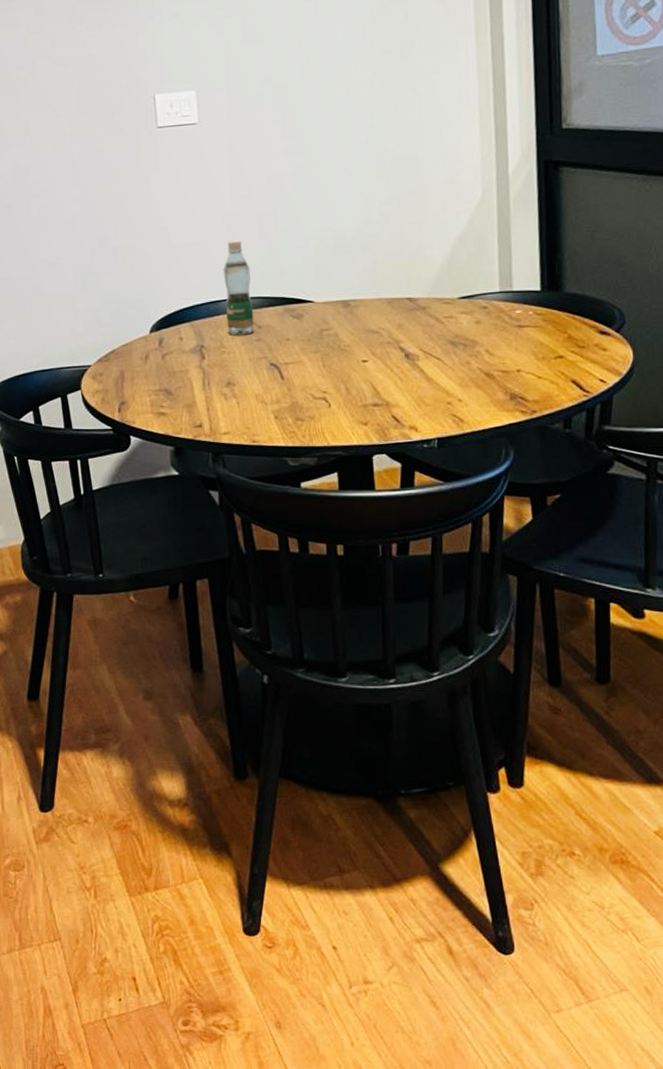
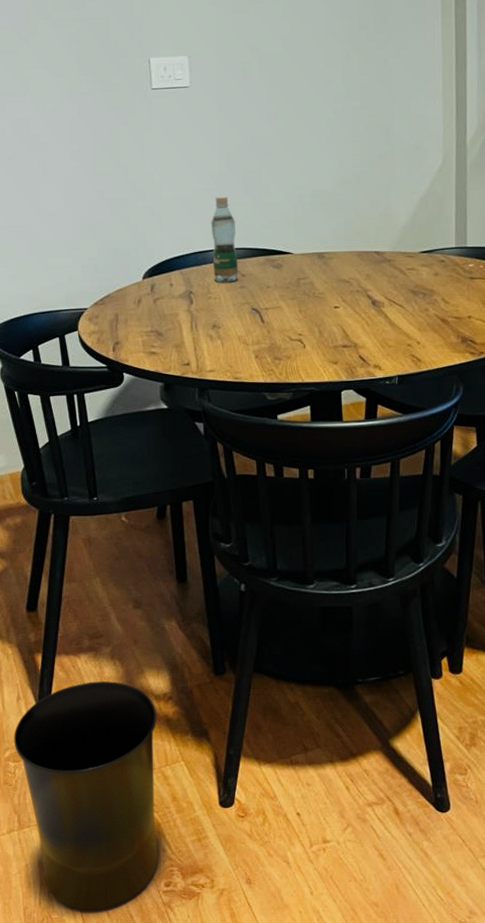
waste bin: none [14,782,175,1048] -> present [14,681,159,910]

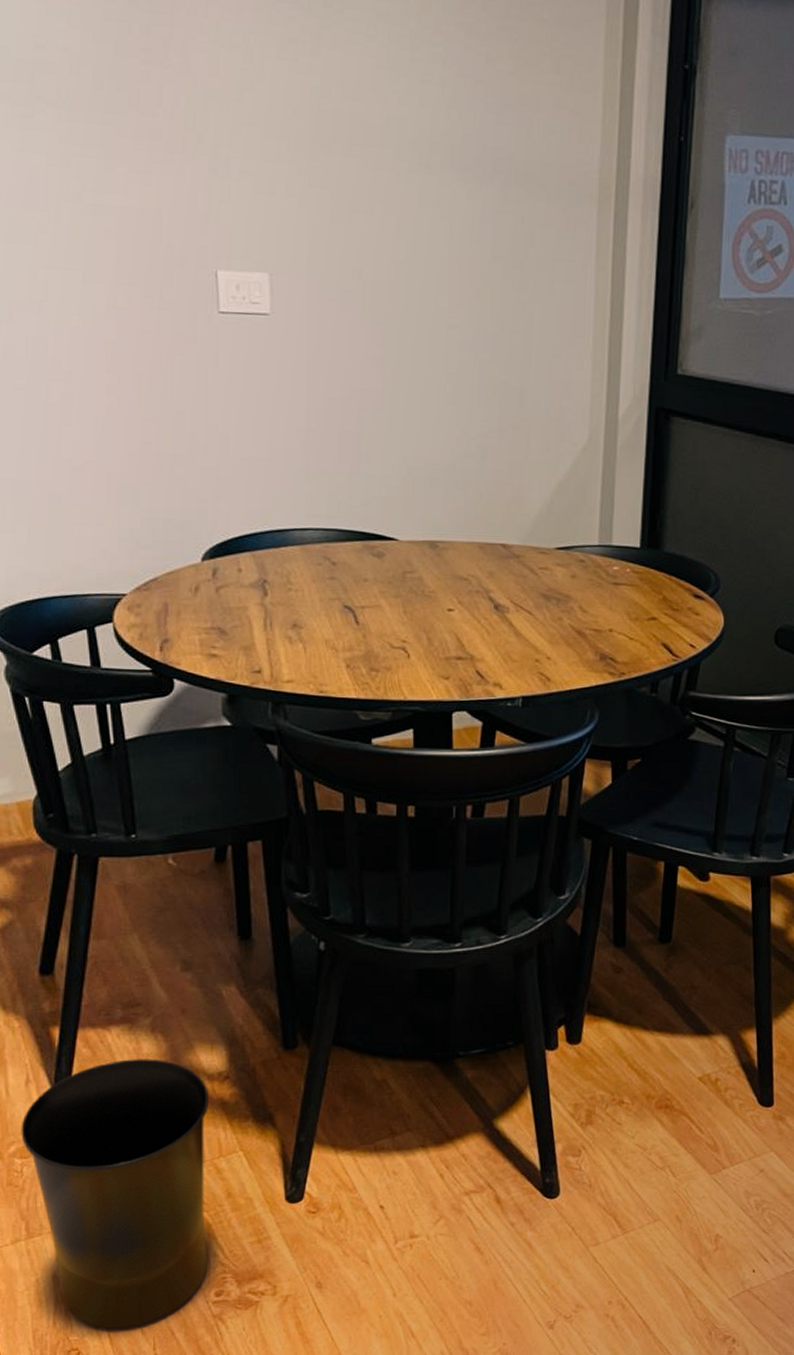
bottle: present [210,195,238,283] -> none [293,459,328,571]

